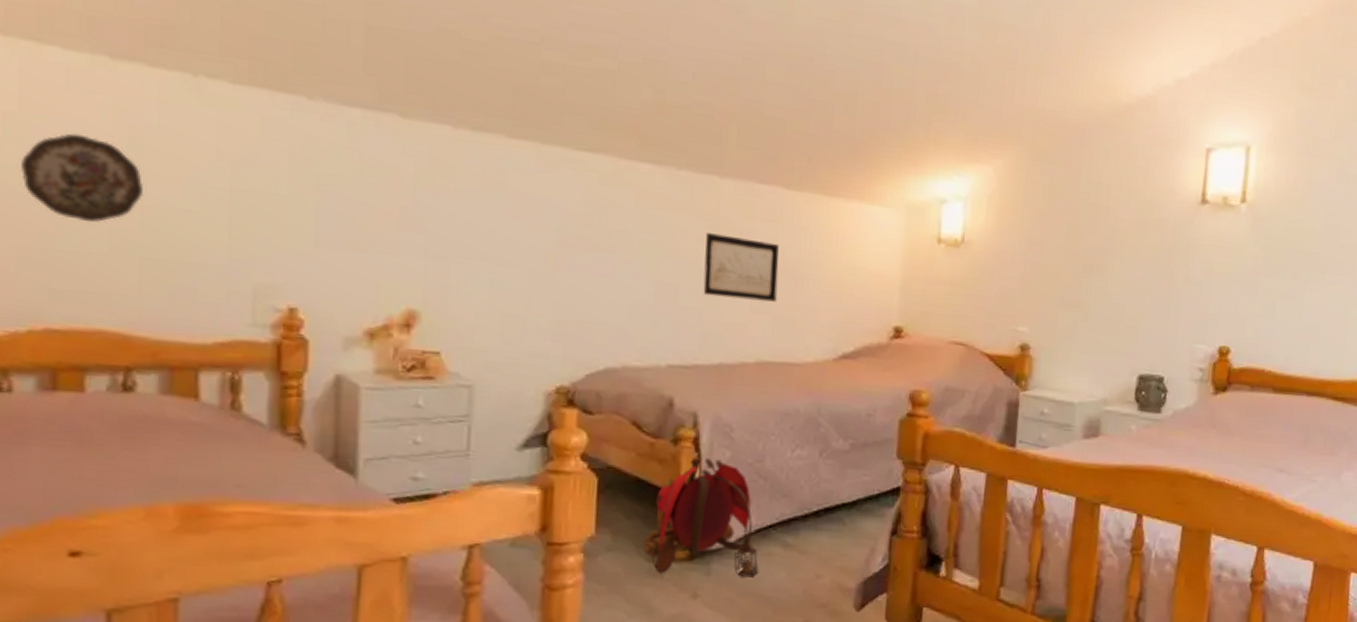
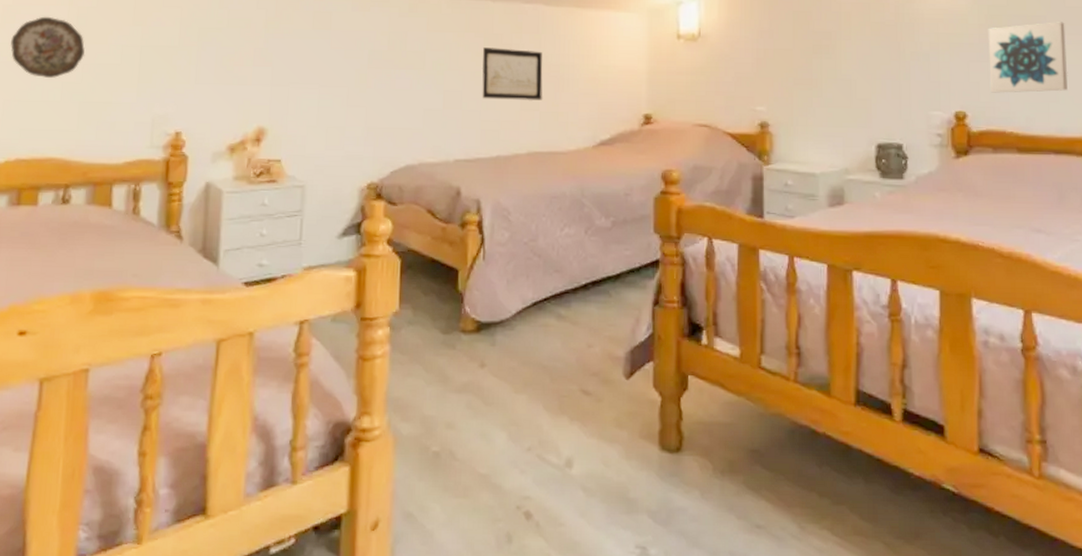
backpack: present [642,457,759,576] -> none [437,238,537,346]
wall art: none [1256,260,1335,332] -> present [988,22,1068,93]

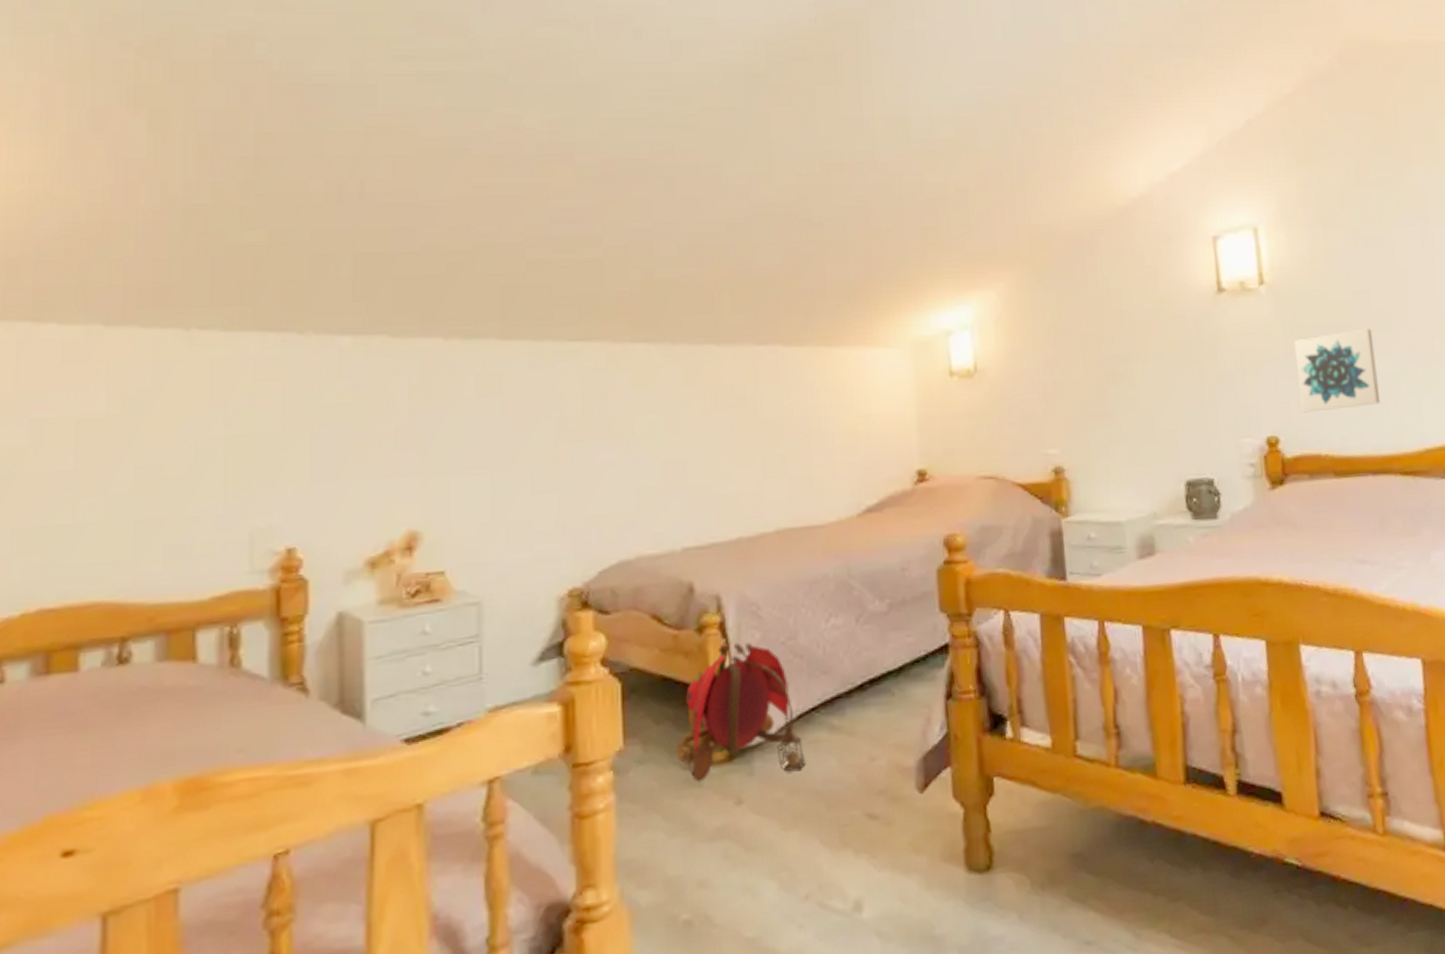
decorative plate: present [11,16,85,78] -> none [17,405,139,492]
backpack: none [437,238,537,346] -> present [675,642,807,783]
wall art: present [482,47,543,100] -> none [710,403,790,469]

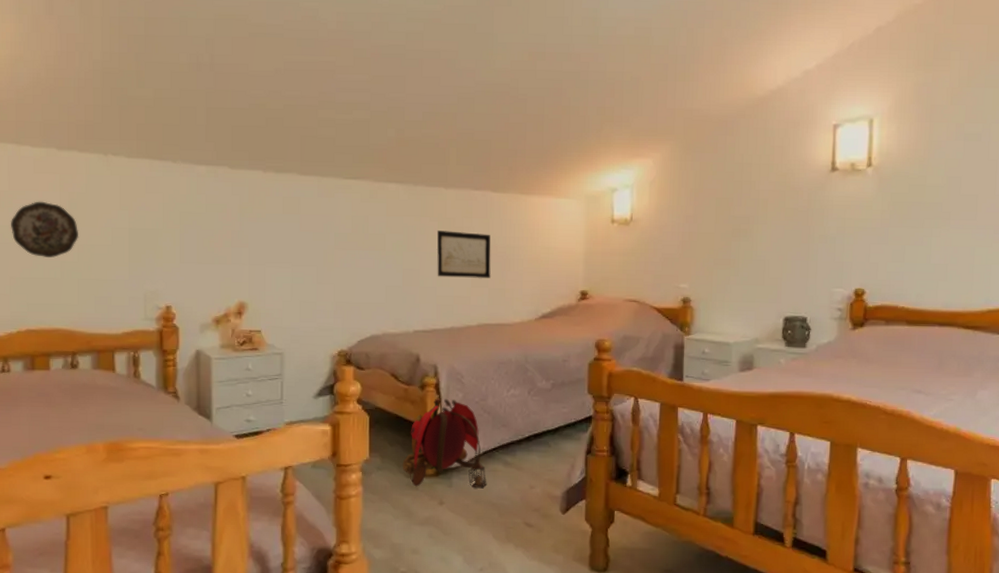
decorative plate: none [17,405,139,492] -> present [11,201,79,258]
wall art: none [710,403,790,469] -> present [437,231,491,278]
wall art: present [1294,328,1380,413] -> none [888,208,959,272]

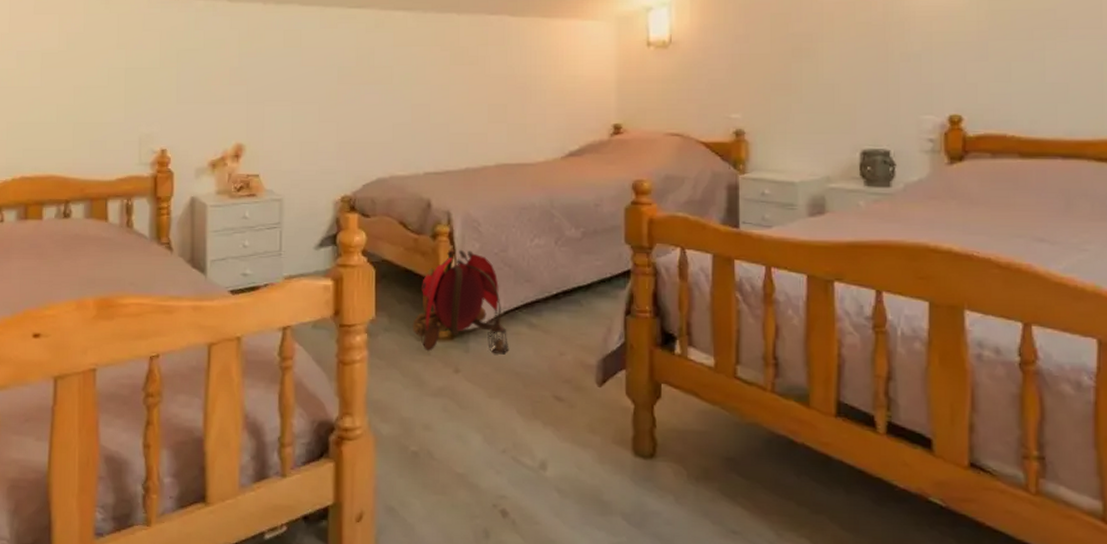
decorative plate: present [11,201,79,258] -> none [10,43,76,101]
wall art: present [437,231,491,278] -> none [449,61,510,112]

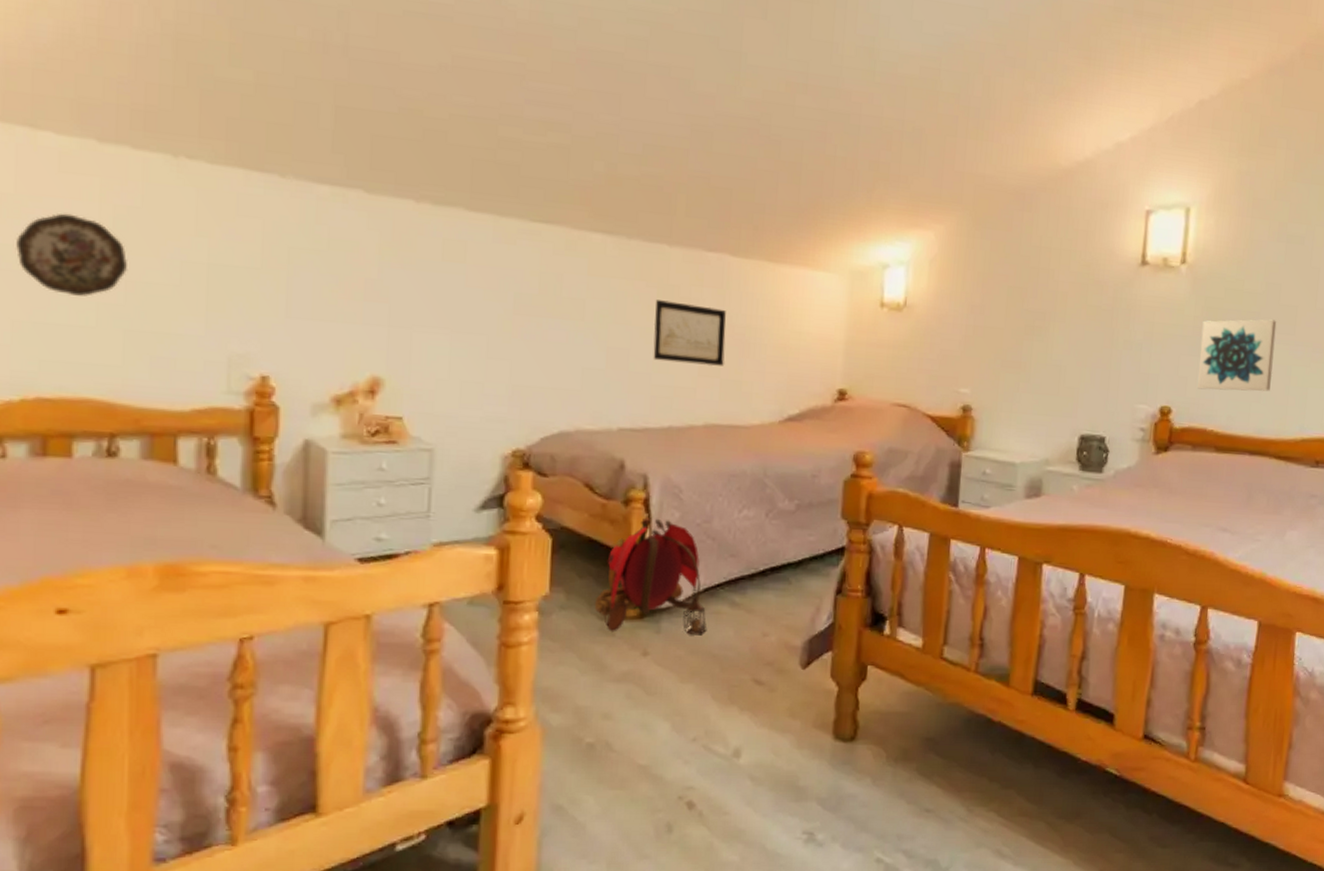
decorative plate: none [10,43,76,101] -> present [16,213,128,296]
wall art: none [449,61,510,112] -> present [653,300,726,366]
wall art: none [988,15,1080,94] -> present [1197,319,1277,392]

